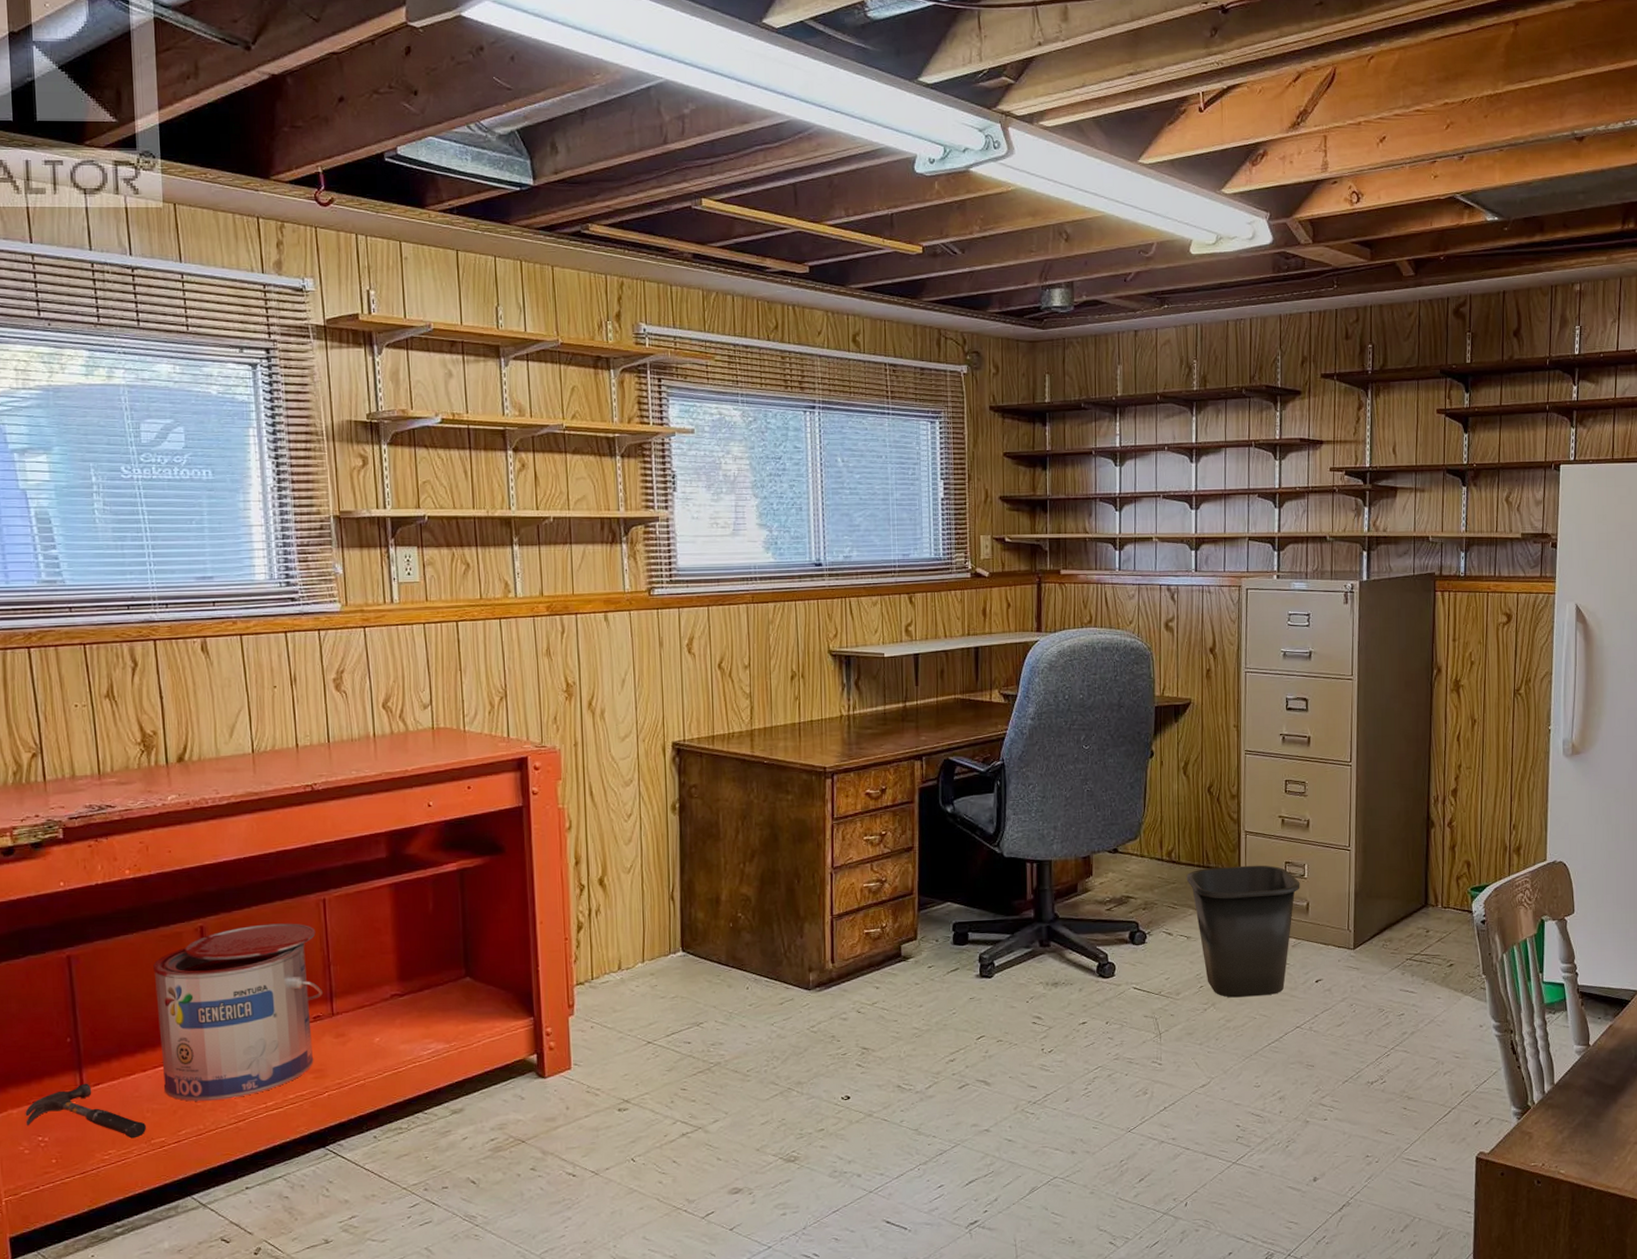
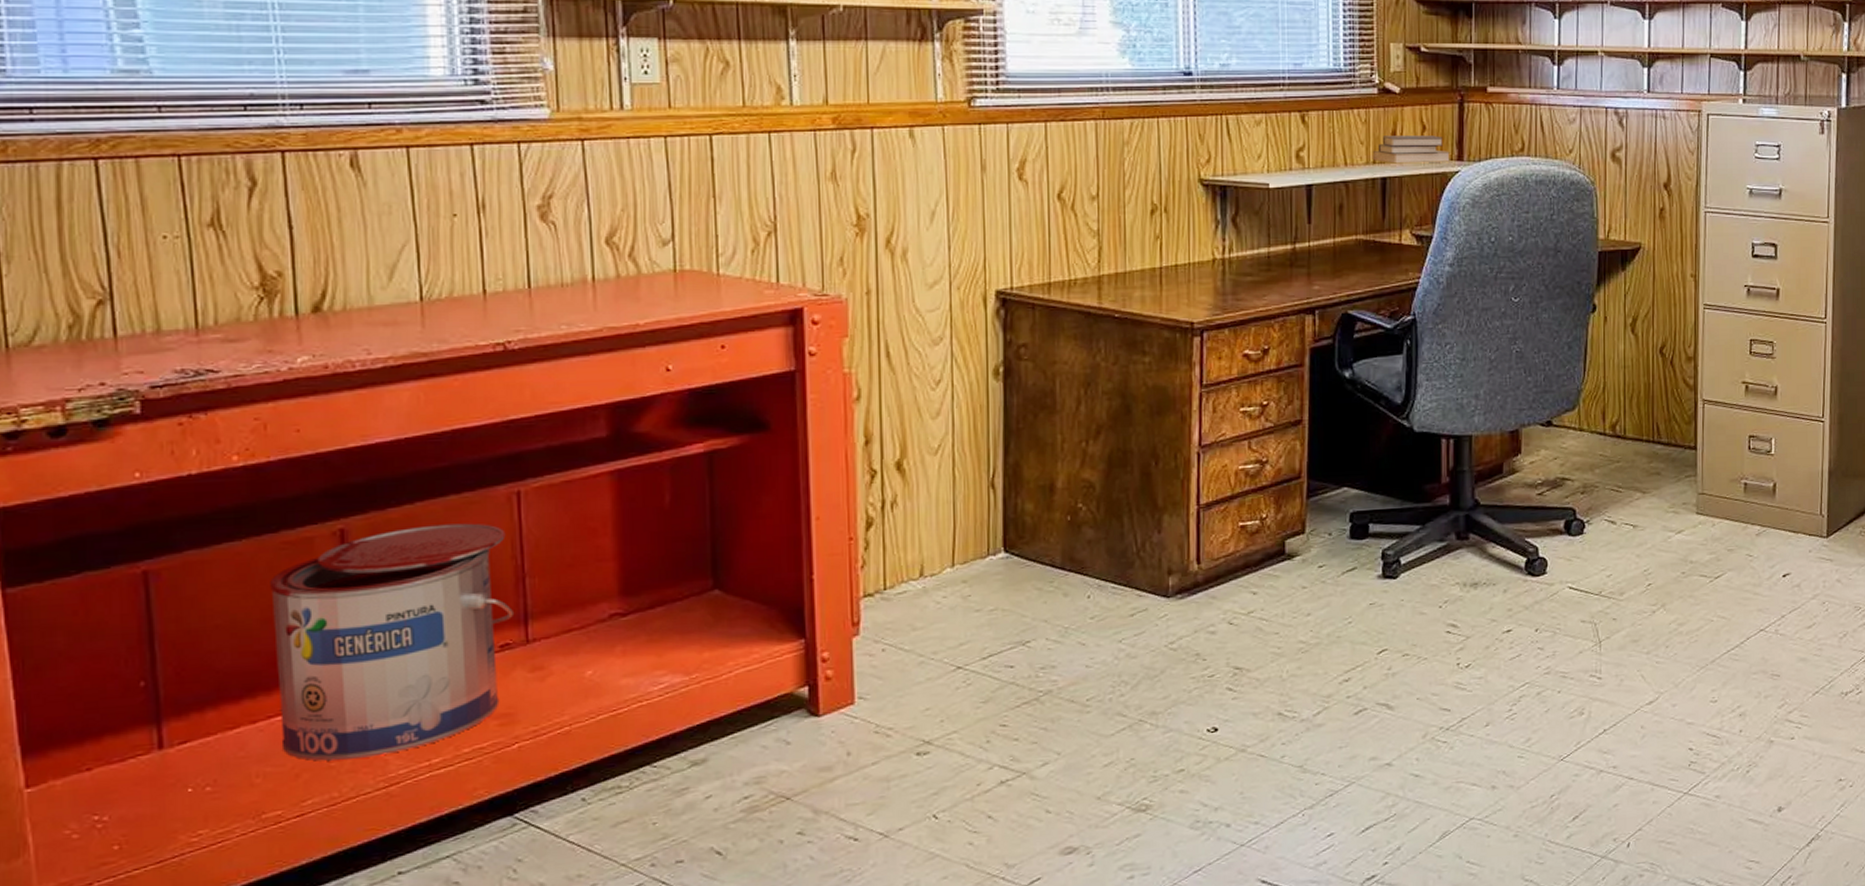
claw hammer: present [25,1083,146,1138] -> none [74,741,254,812]
books: none [967,611,1031,635] -> present [1372,135,1450,164]
waste bin: present [1186,865,1300,998] -> none [1633,439,1766,597]

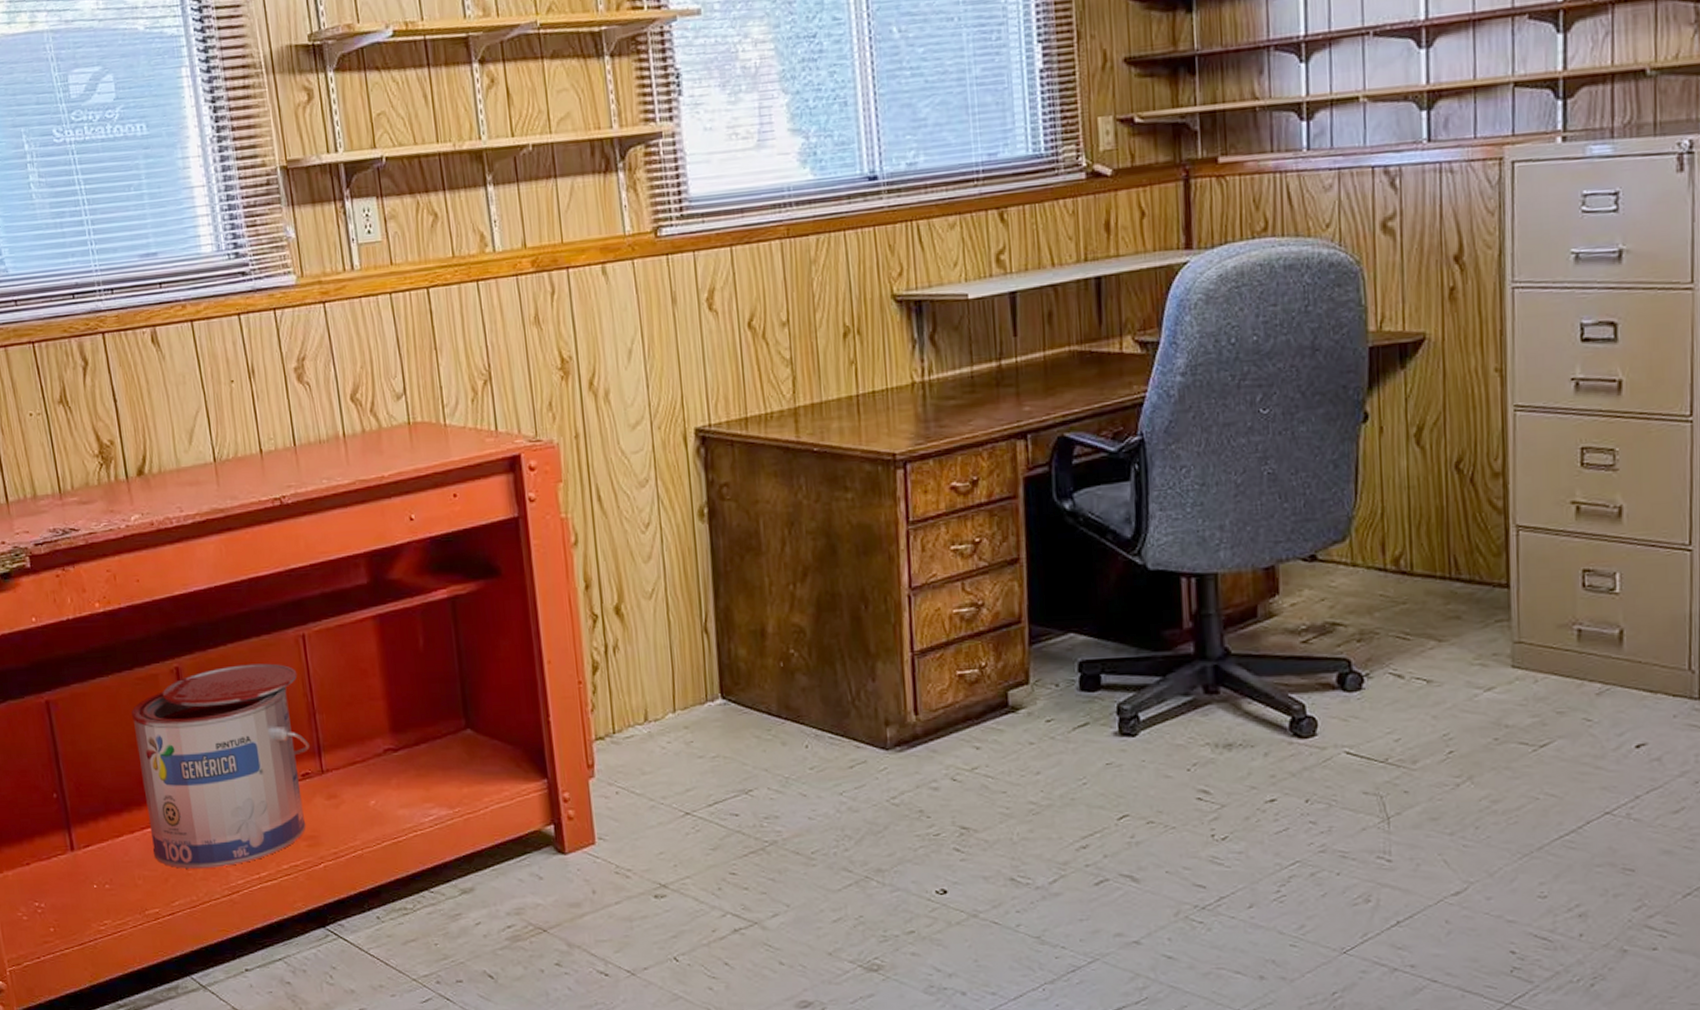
books: present [1372,135,1450,164] -> none [1082,221,1176,260]

